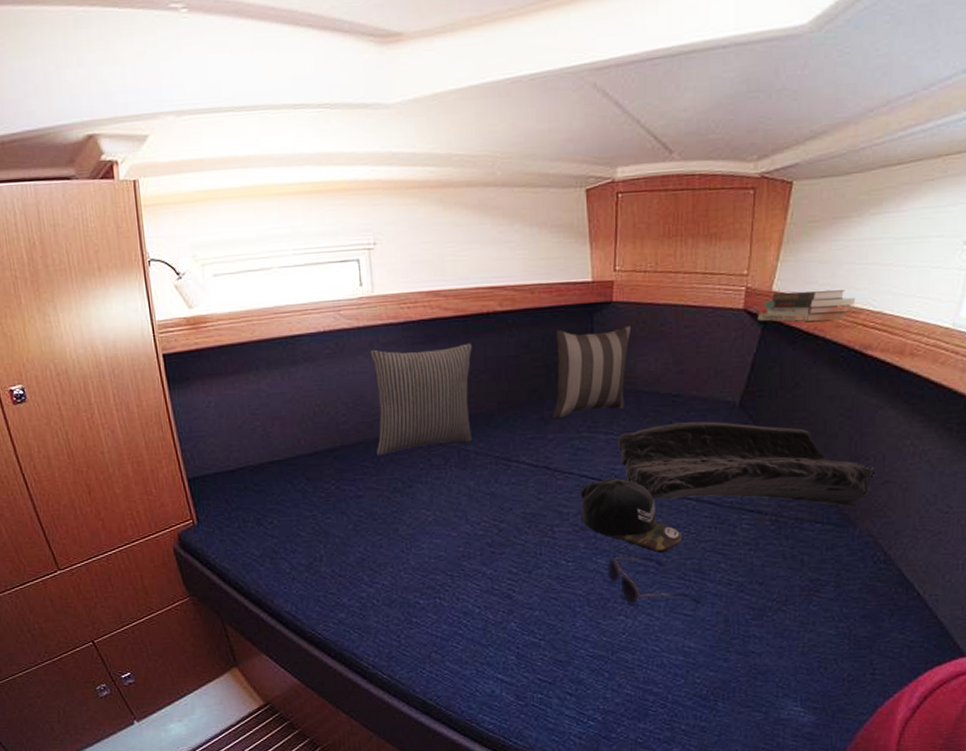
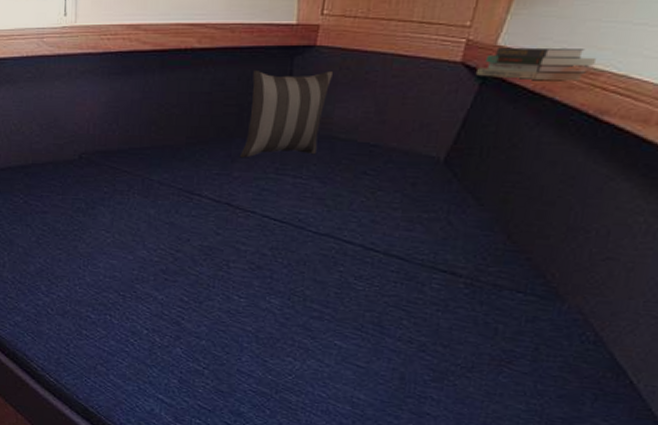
pillow: present [371,343,473,456] -> none [65,76,167,177]
baseball cap: present [580,477,683,553] -> none [258,221,365,301]
sunglasses: present [607,556,701,604] -> none [280,299,377,357]
towel: present [617,421,875,508] -> none [305,173,596,282]

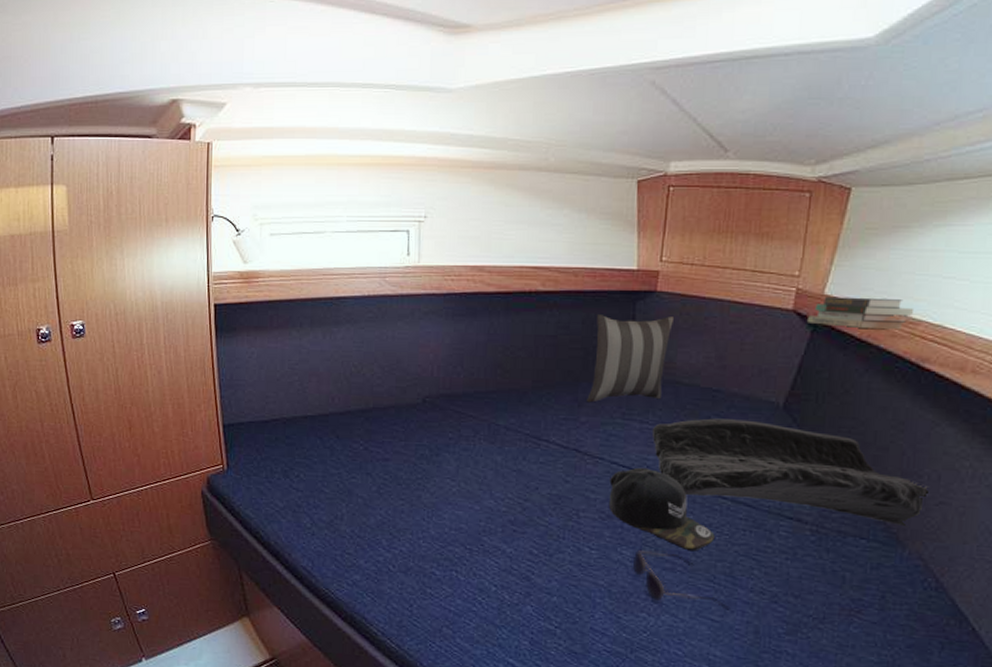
baseball cap: none [258,221,365,301] -> present [608,467,715,551]
sunglasses: none [280,299,377,357] -> present [632,550,730,610]
towel: none [305,173,596,282] -> present [651,418,928,527]

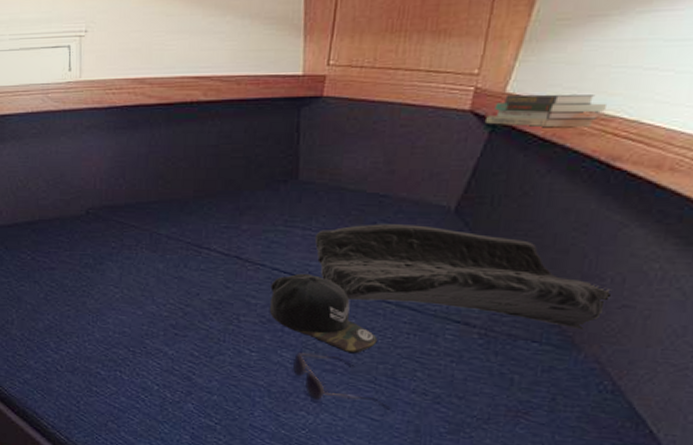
pillow: present [587,313,675,403] -> none [248,121,342,211]

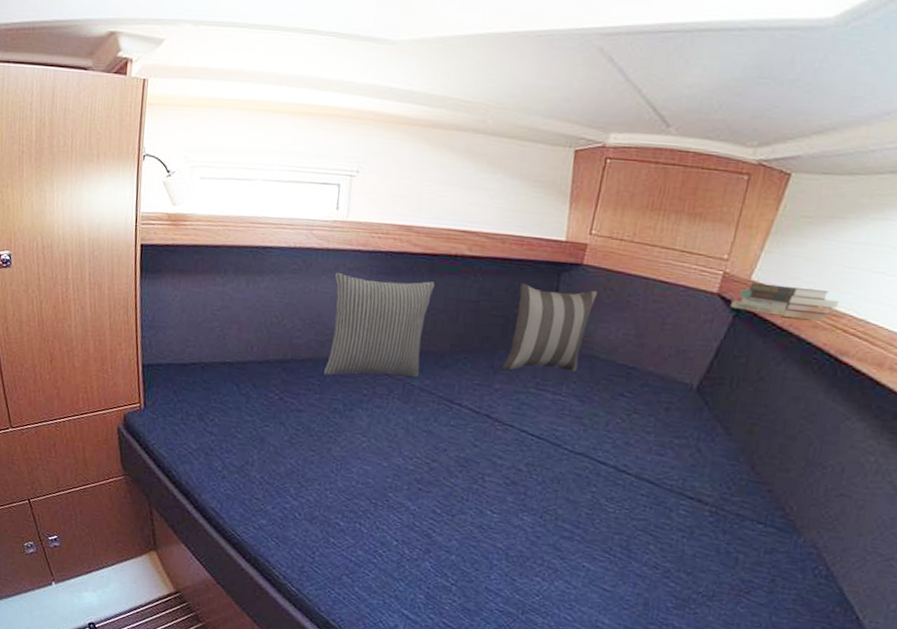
pillow: none [72,131,173,232] -> present [324,272,435,378]
pillow: none [248,121,342,211] -> present [502,282,598,372]
baseball cap: present [269,273,377,354] -> none [514,437,615,523]
sunglasses: present [292,353,391,410] -> none [531,517,623,581]
towel: present [314,224,611,331] -> none [563,394,831,516]

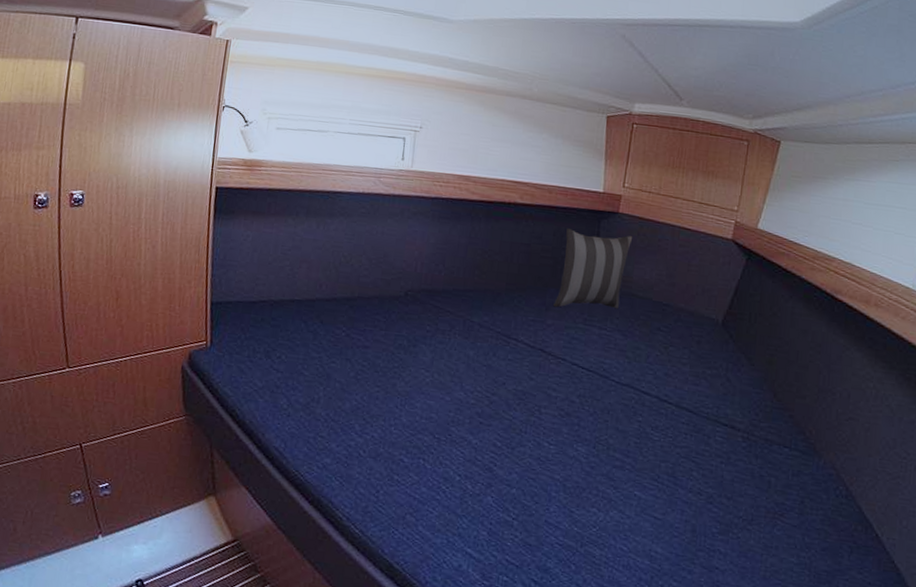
pillow: present [324,272,435,378] -> none [390,216,491,315]
books: present [731,282,840,322] -> none [744,230,830,265]

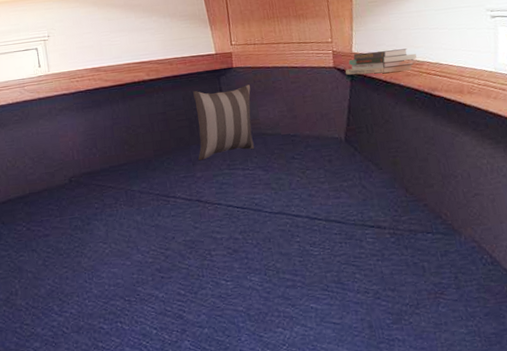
books: none [744,230,830,265] -> present [345,48,417,75]

